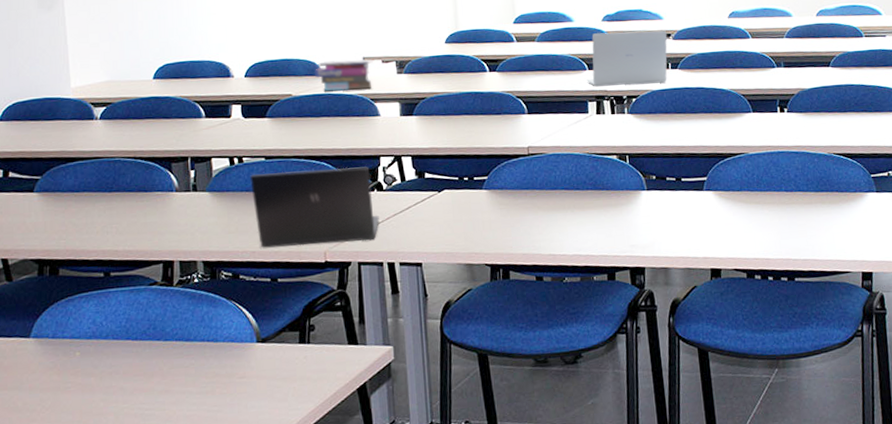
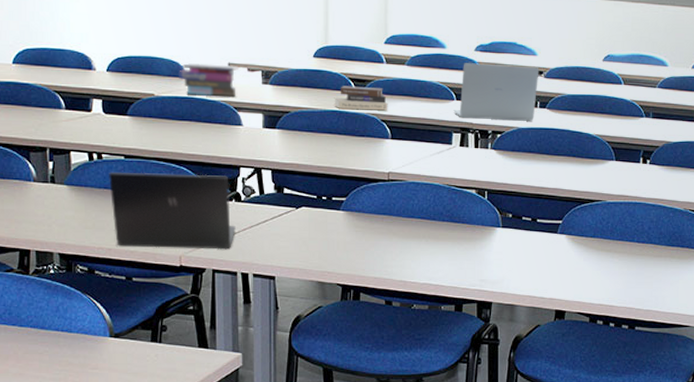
books: none [468,66,522,90] -> present [334,86,388,111]

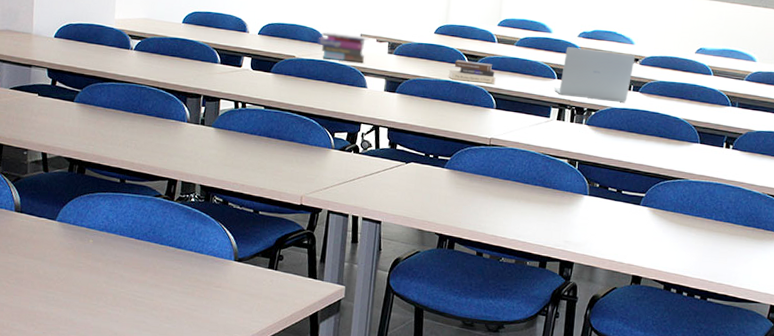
laptop: present [108,172,236,250] -> none [248,120,352,194]

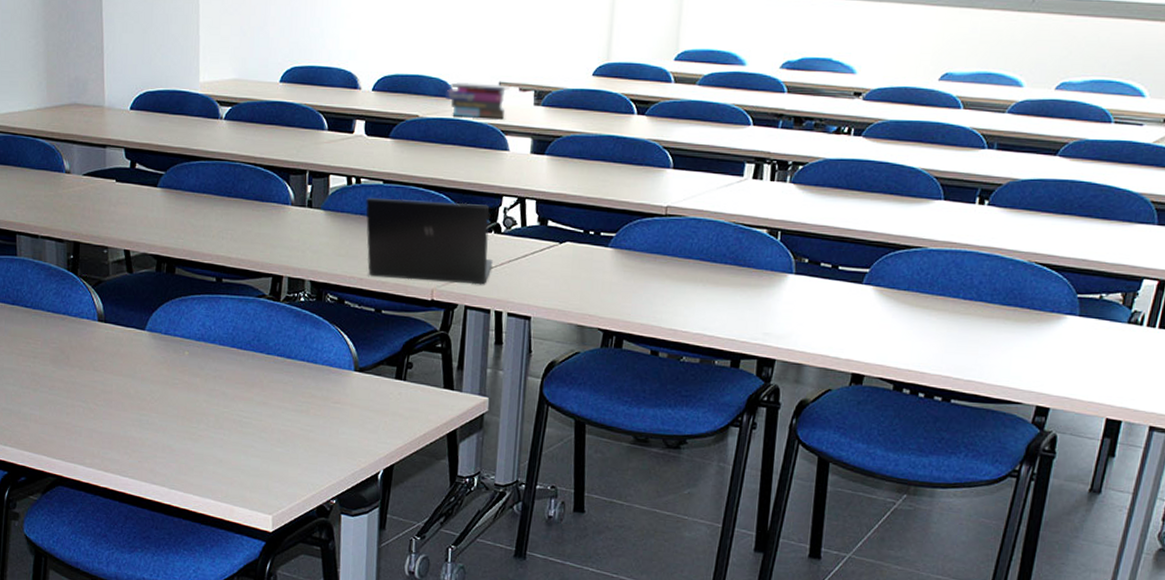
laptop: none [248,120,352,194] -> present [365,198,493,285]
books: present [448,60,496,84] -> none [611,108,673,137]
laptop: present [554,47,636,103] -> none [748,82,858,151]

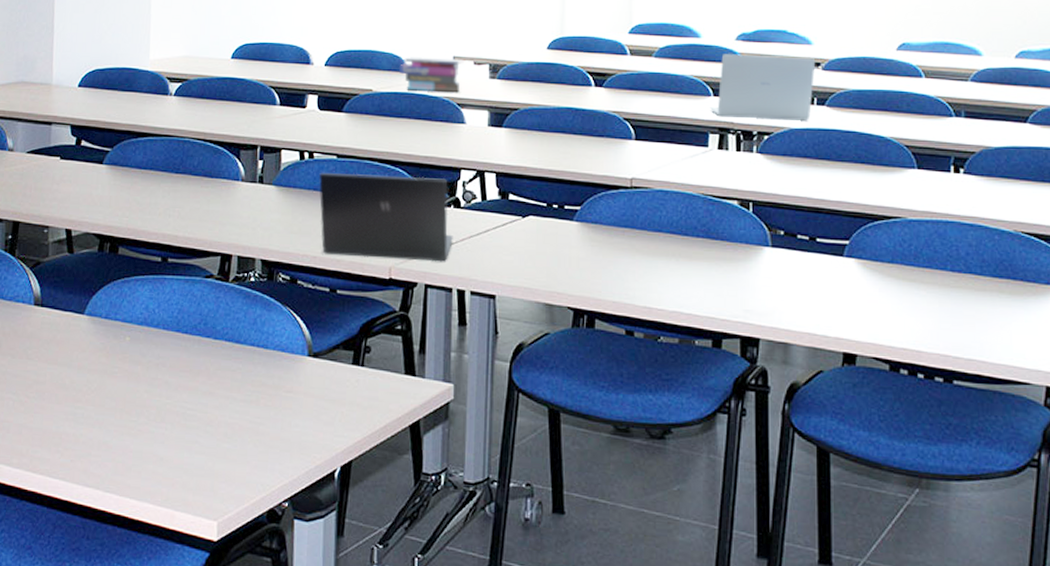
laptop: none [748,82,858,151] -> present [710,54,816,121]

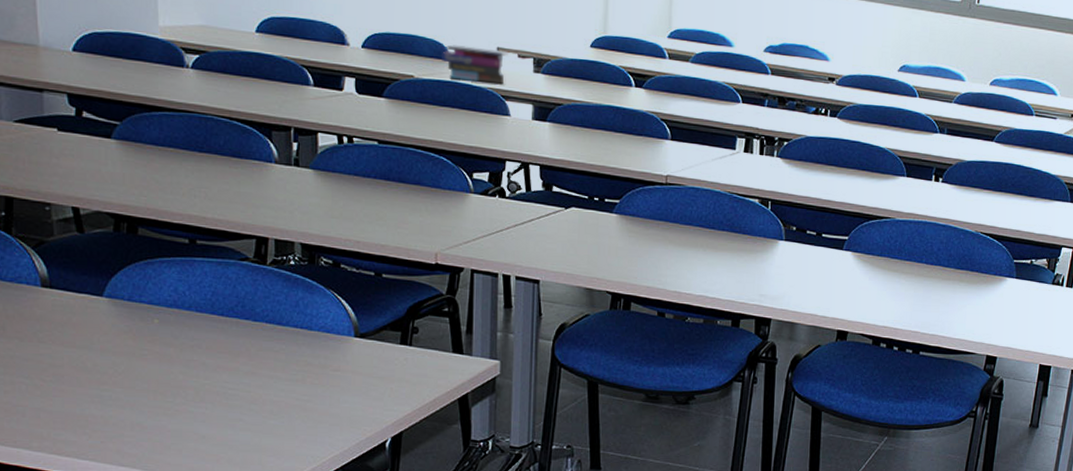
laptop: present [318,173,453,262] -> none [359,158,498,249]
laptop: present [710,54,816,121] -> none [738,64,831,130]

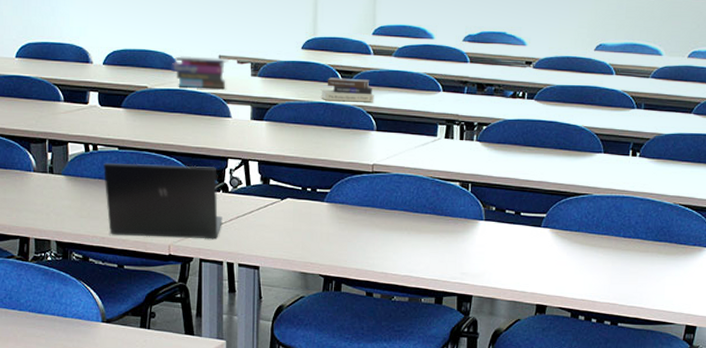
laptop: none [359,158,498,249] -> present [102,163,223,240]
books: none [610,80,669,110] -> present [321,77,374,102]

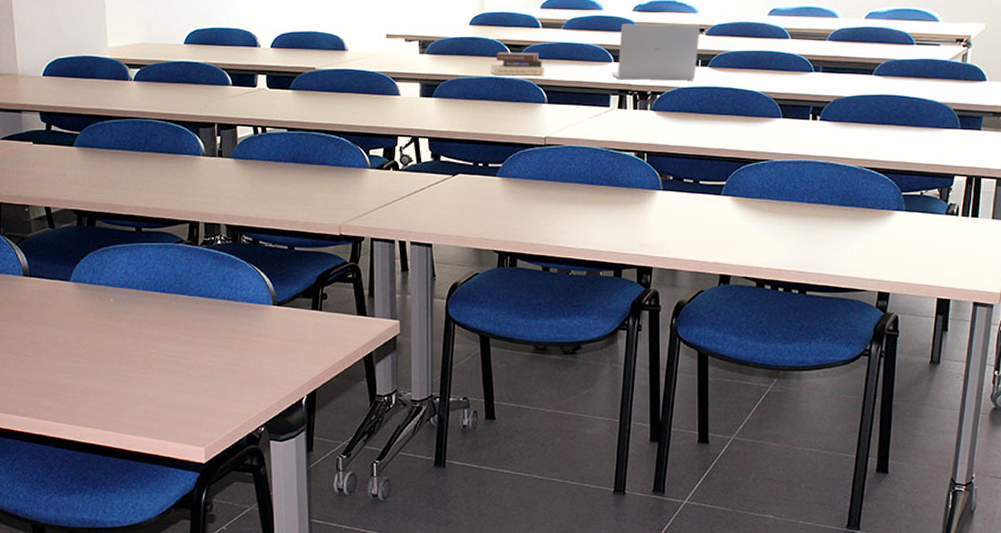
laptop: present [102,163,223,240] -> none [271,144,393,218]
books: present [170,56,229,89] -> none [338,36,396,68]
laptop: none [439,54,528,113] -> present [611,23,701,81]

